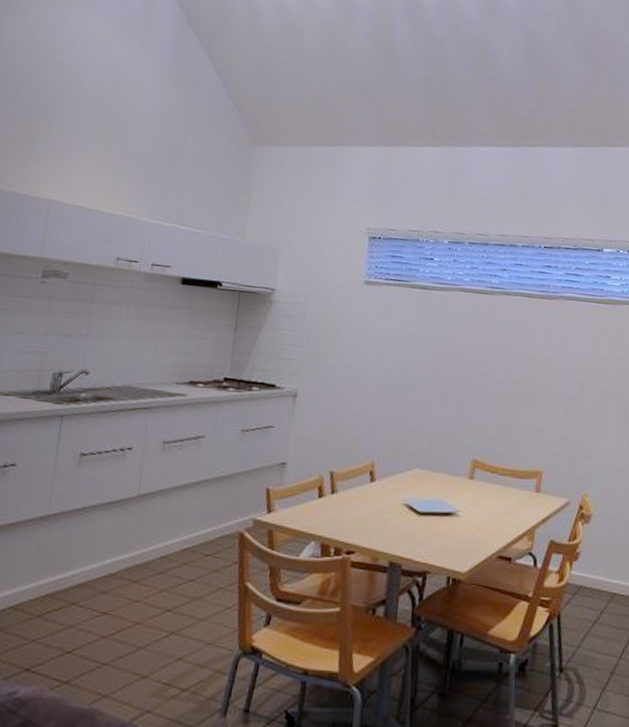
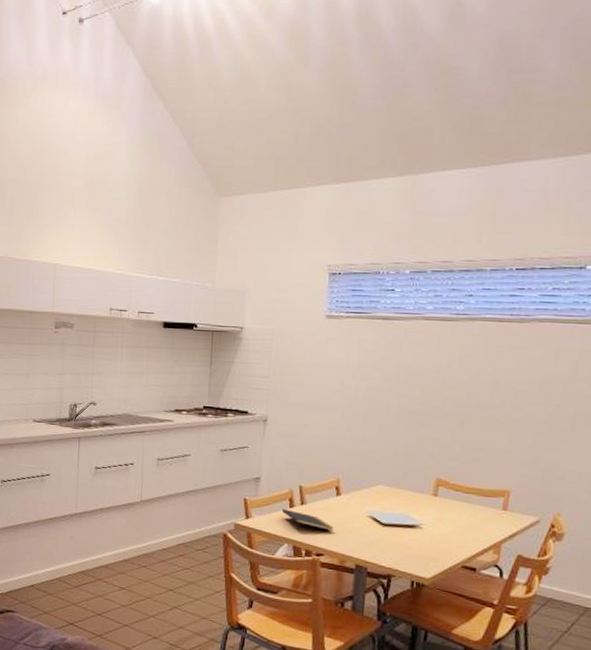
notepad: none [310,499,366,524] -> present [282,508,334,531]

